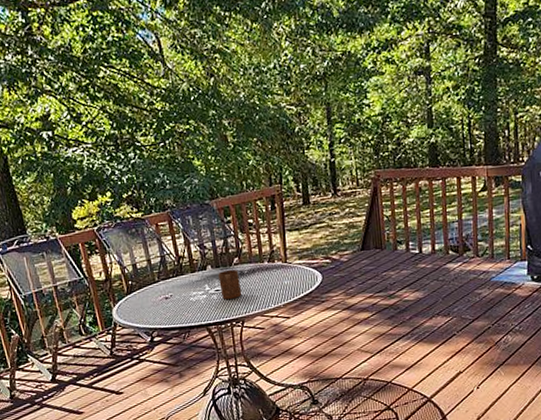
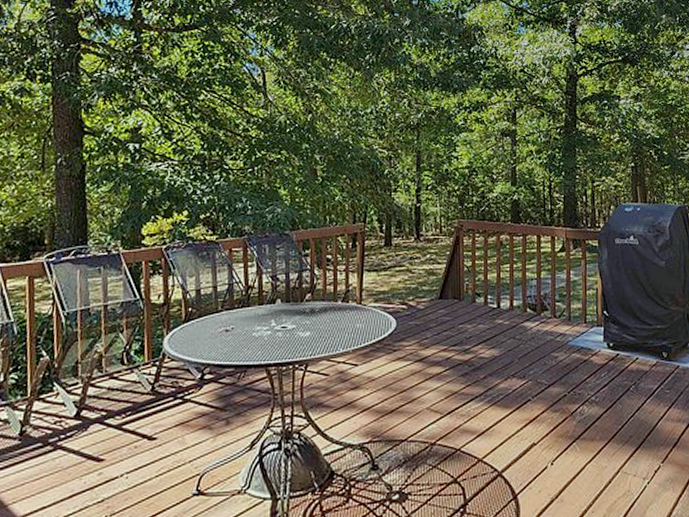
cup: present [218,269,243,299] -> none [287,305,310,338]

